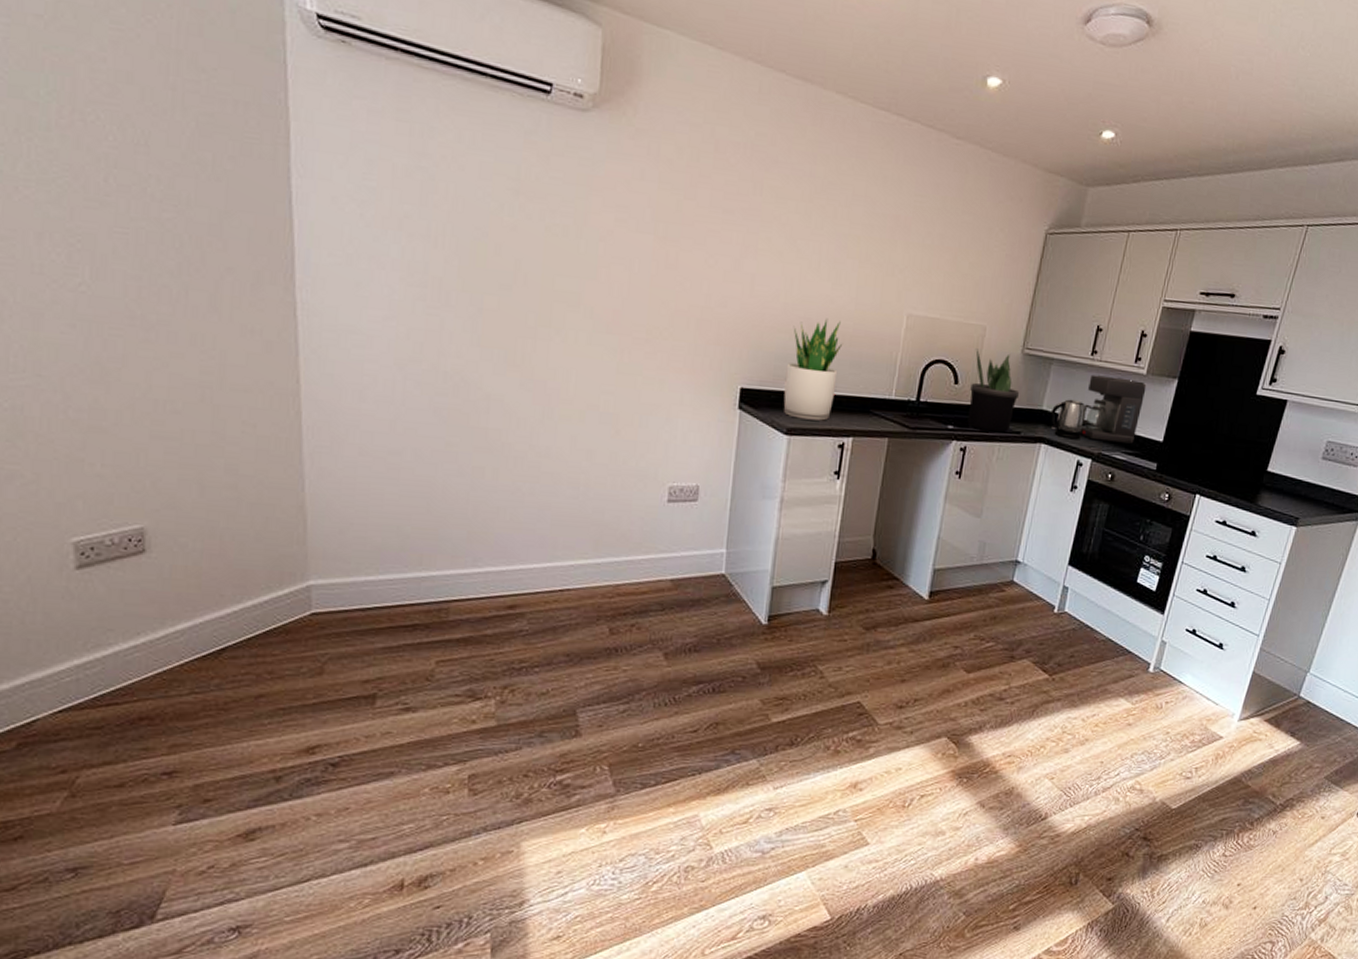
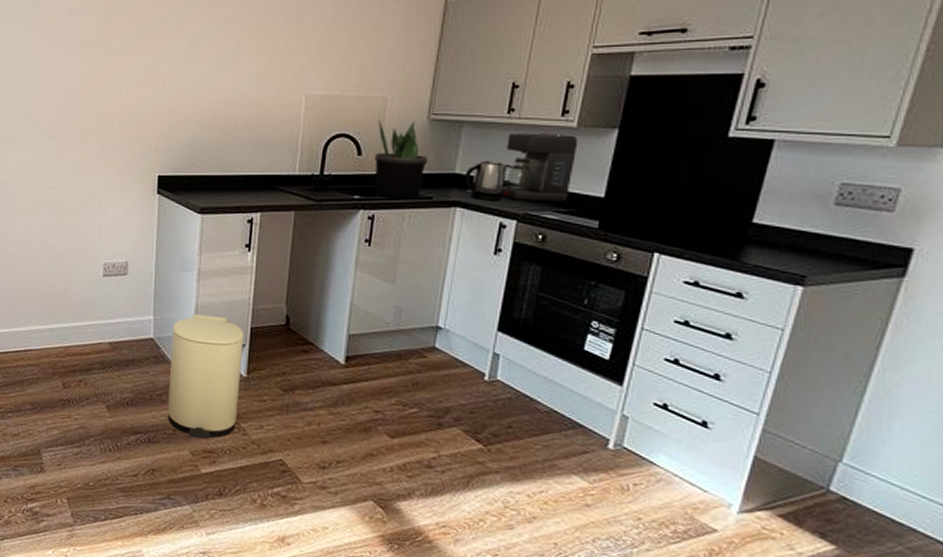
pedal bin: none [737,547,828,685] -> present [168,314,245,440]
planter: present [783,318,842,421] -> none [195,107,245,199]

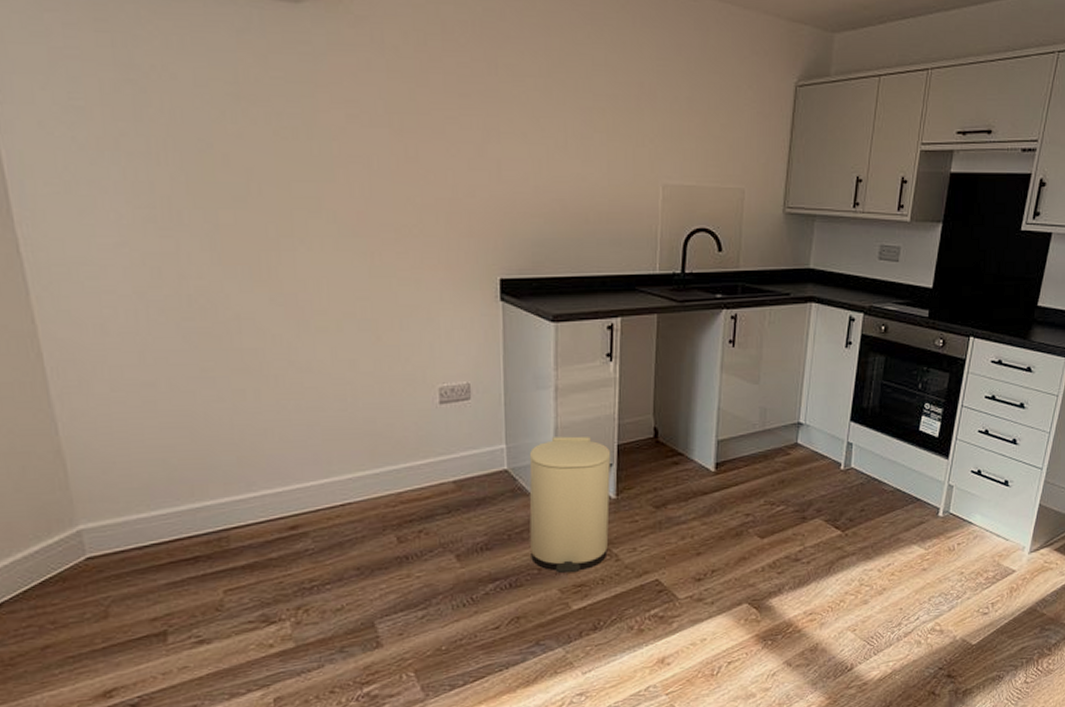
planter: present [374,119,429,199] -> none [735,213,786,297]
kettle: present [464,160,508,202] -> none [818,255,855,296]
coffee maker: present [500,133,578,202] -> none [849,227,912,294]

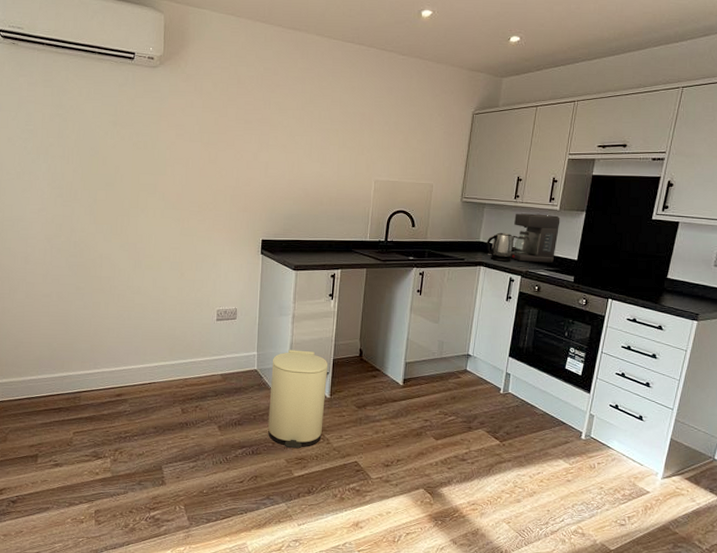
kettle: none [818,255,855,296] -> present [486,232,515,262]
coffee maker: none [849,227,912,294] -> present [510,213,560,263]

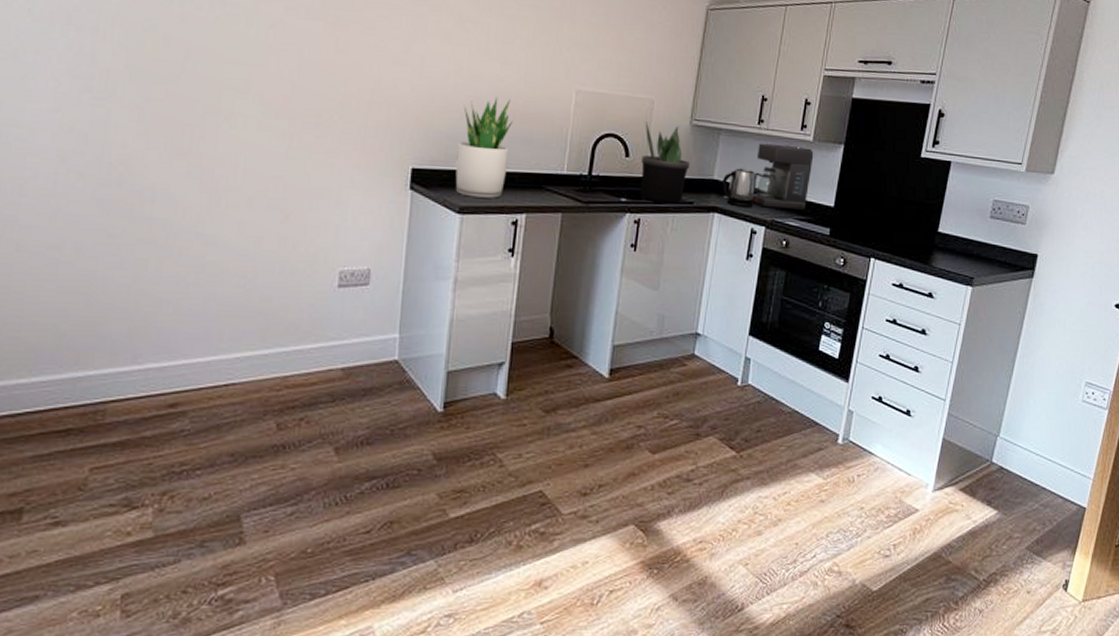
pedal bin: present [268,350,328,449] -> none [412,330,505,477]
planter: none [291,187,330,259] -> present [455,96,512,198]
planter: none [423,200,462,260] -> present [640,121,691,204]

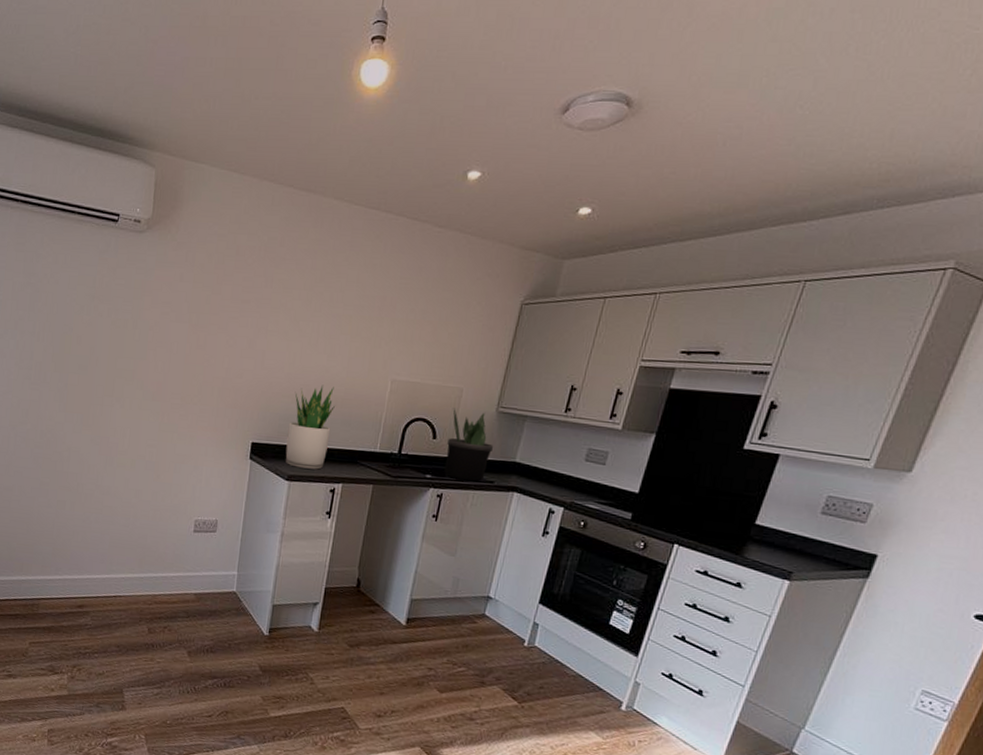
kettle: present [721,168,758,208] -> none [522,452,561,490]
coffee maker: present [752,143,814,210] -> none [552,430,622,494]

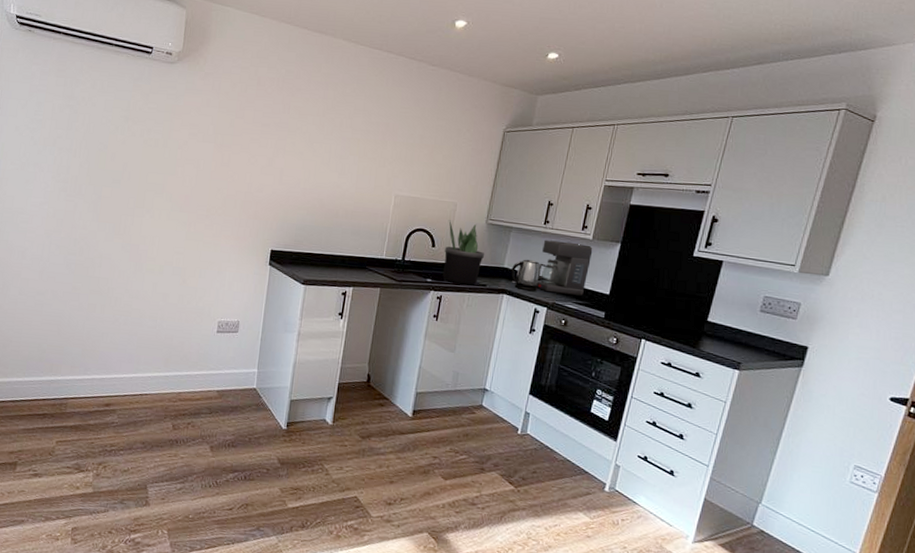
planter: present [285,384,335,470] -> none [301,198,345,275]
kettle: none [522,452,561,490] -> present [510,259,543,292]
coffee maker: none [552,430,622,494] -> present [536,240,593,296]

